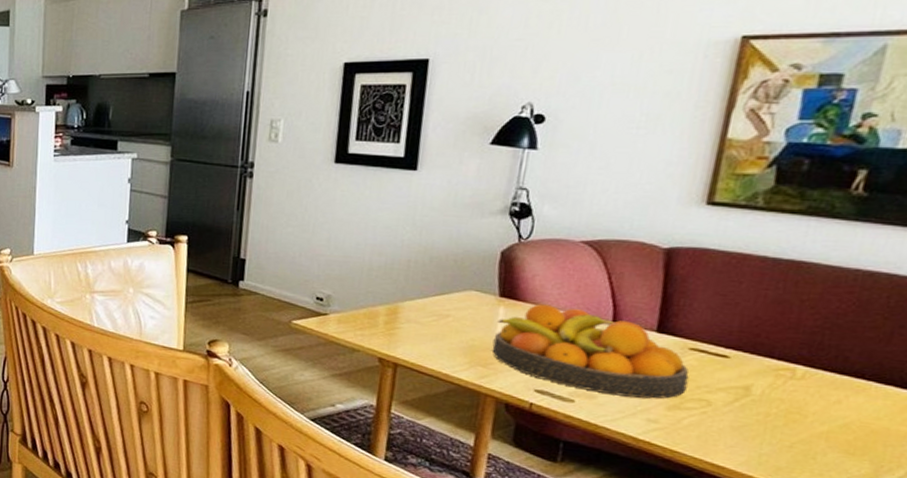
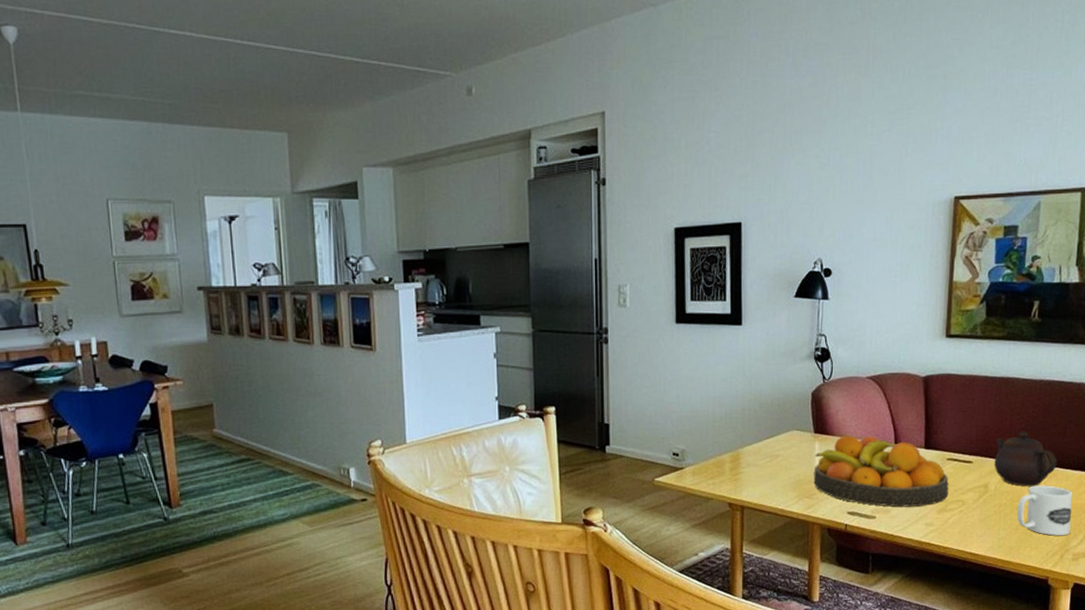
teapot: none [763,329,872,400] -> present [994,431,1057,487]
mug: none [793,398,893,468] -> present [1016,485,1073,536]

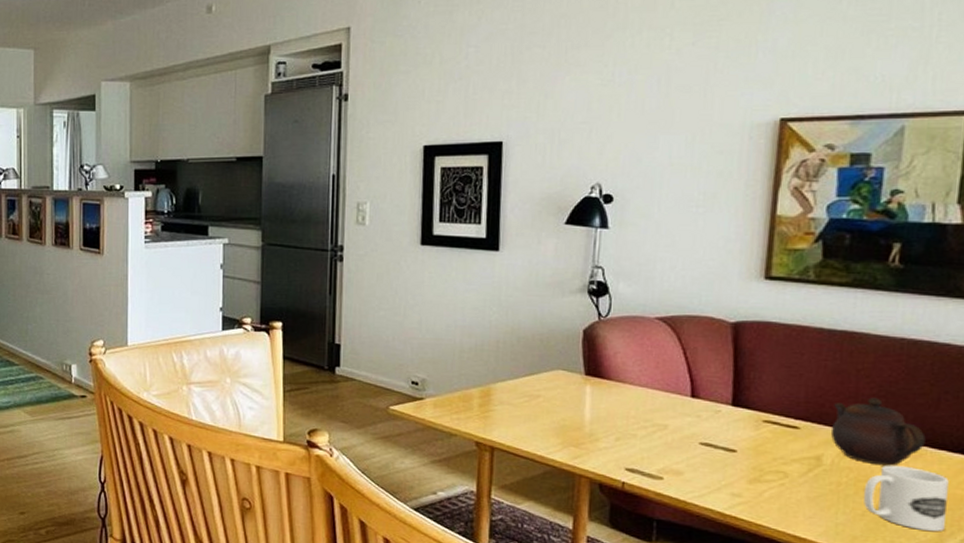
fruit bowl: present [813,435,949,507] -> none [582,381,765,473]

